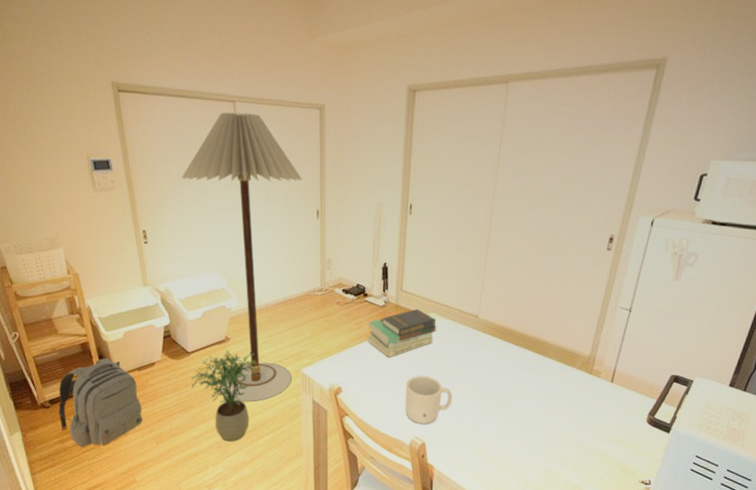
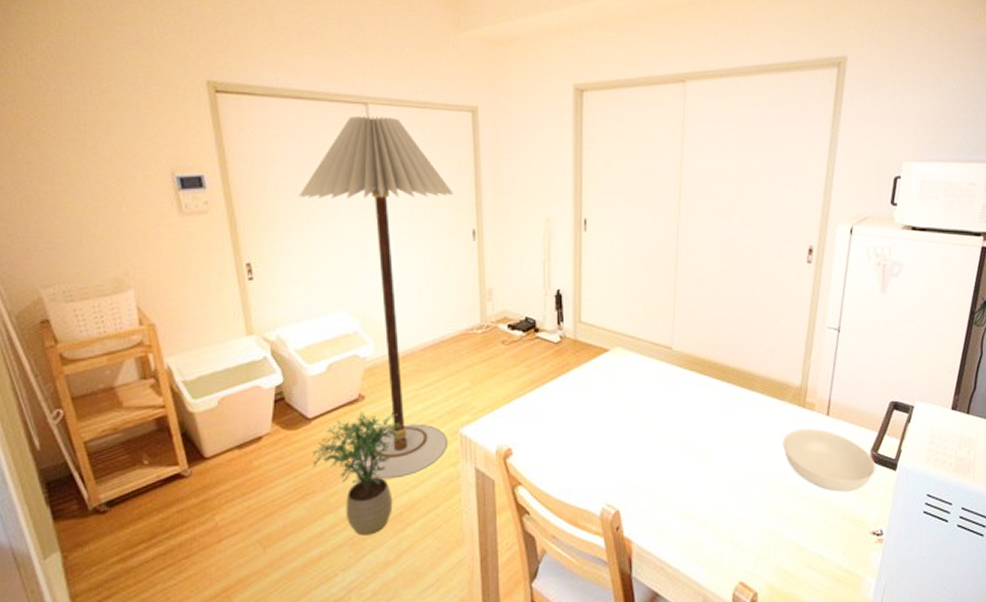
backpack: present [59,357,142,448] -> none [120,434,244,566]
books: present [366,308,437,358] -> none [540,343,624,406]
mug: present [405,375,453,425] -> none [591,425,649,488]
bowl: none [568,391,651,447] -> present [782,428,876,492]

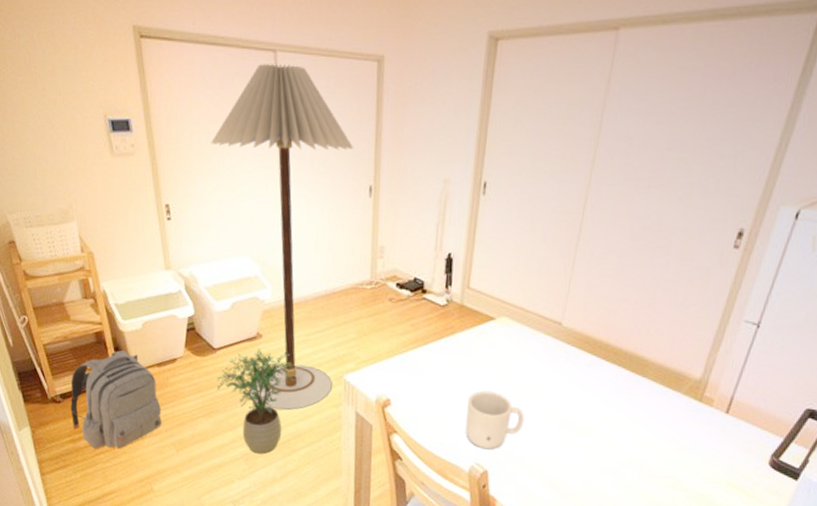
backpack: none [120,434,244,566] -> present [70,350,162,449]
mug: none [591,425,649,488] -> present [466,390,525,450]
bowl: present [782,428,876,492] -> none [669,422,774,493]

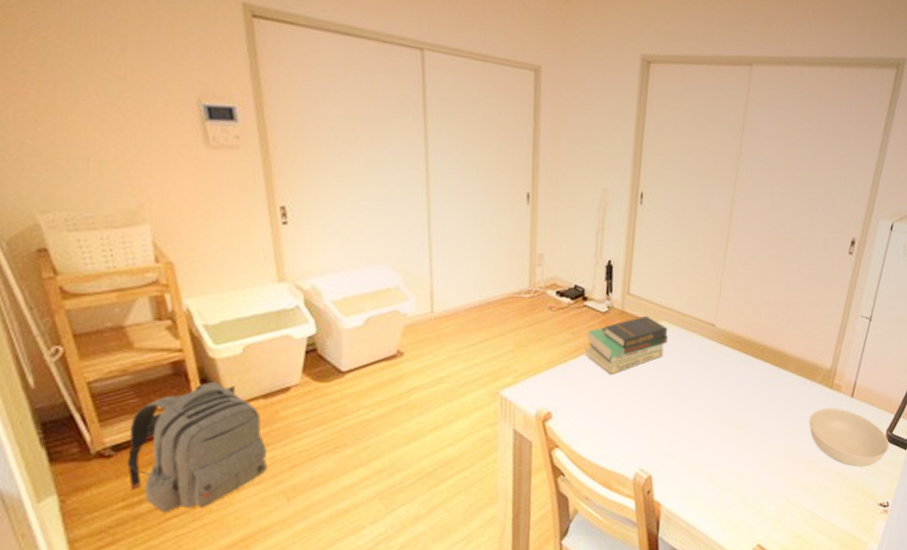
floor lamp: present [211,64,354,410] -> none [343,61,511,436]
potted plant: present [216,349,293,454] -> none [344,368,441,490]
books: none [422,310,510,368] -> present [584,315,668,374]
mug: present [466,390,525,450] -> none [629,395,685,454]
bowl: none [669,422,774,493] -> present [809,408,890,467]

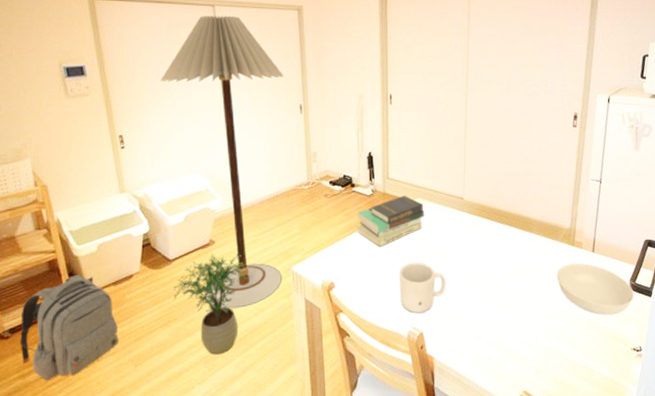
floor lamp: none [343,61,511,436] -> present [160,15,285,309]
potted plant: none [344,368,441,490] -> present [173,253,245,355]
mug: none [629,395,685,454] -> present [398,262,447,314]

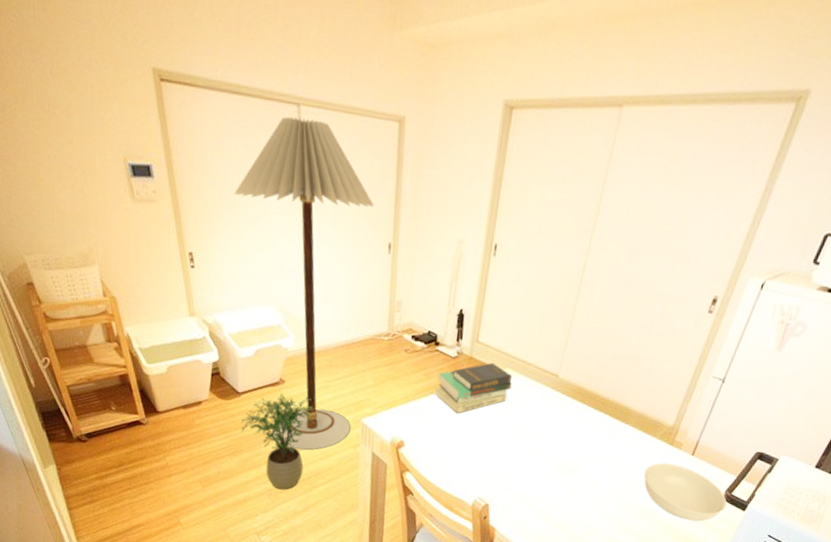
backpack: present [20,274,119,381] -> none [96,392,188,486]
mug: present [398,262,447,314] -> none [470,434,523,486]

